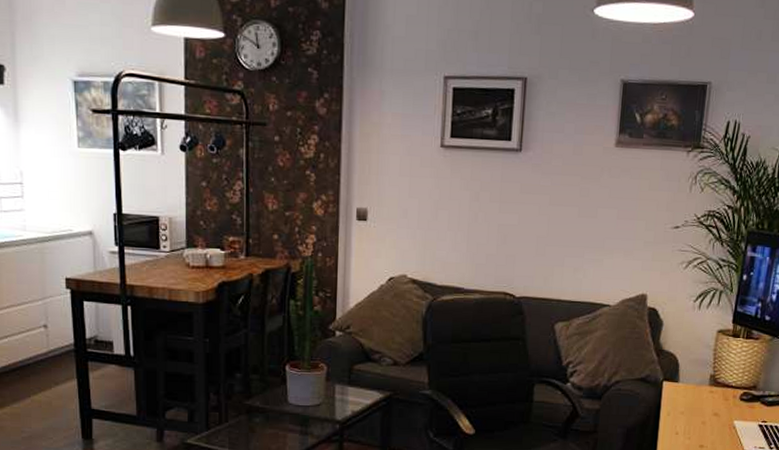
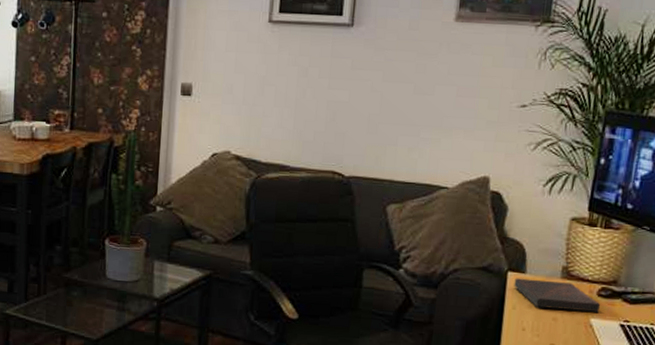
book: none [668,387,743,416] -> present [514,278,601,313]

